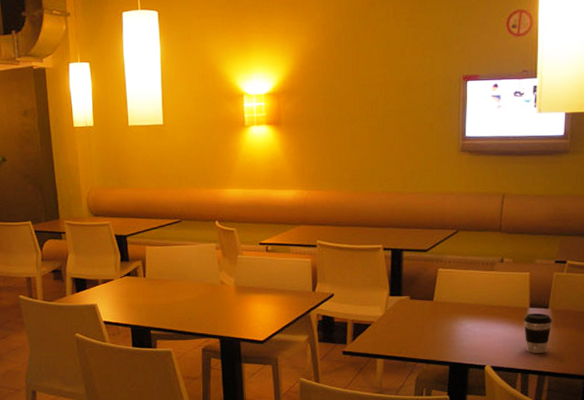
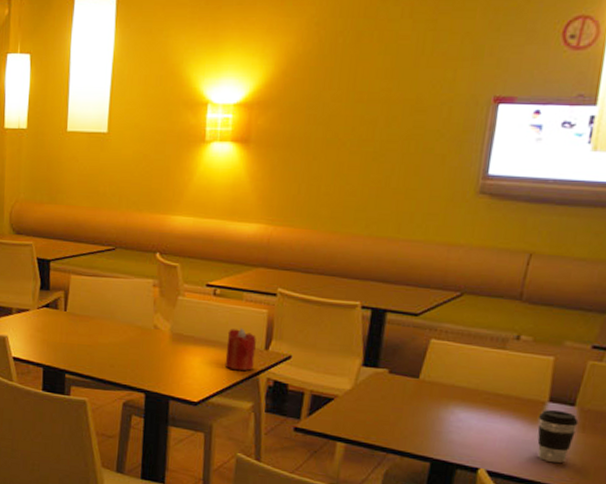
candle: none [281,276,305,311] -> present [225,328,256,371]

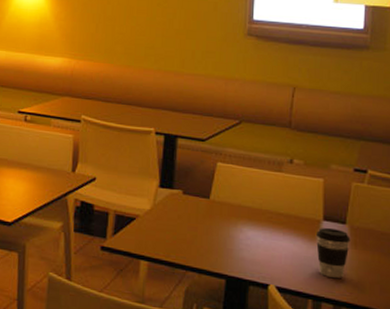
candle: present [225,328,256,371] -> none [36,152,64,192]

